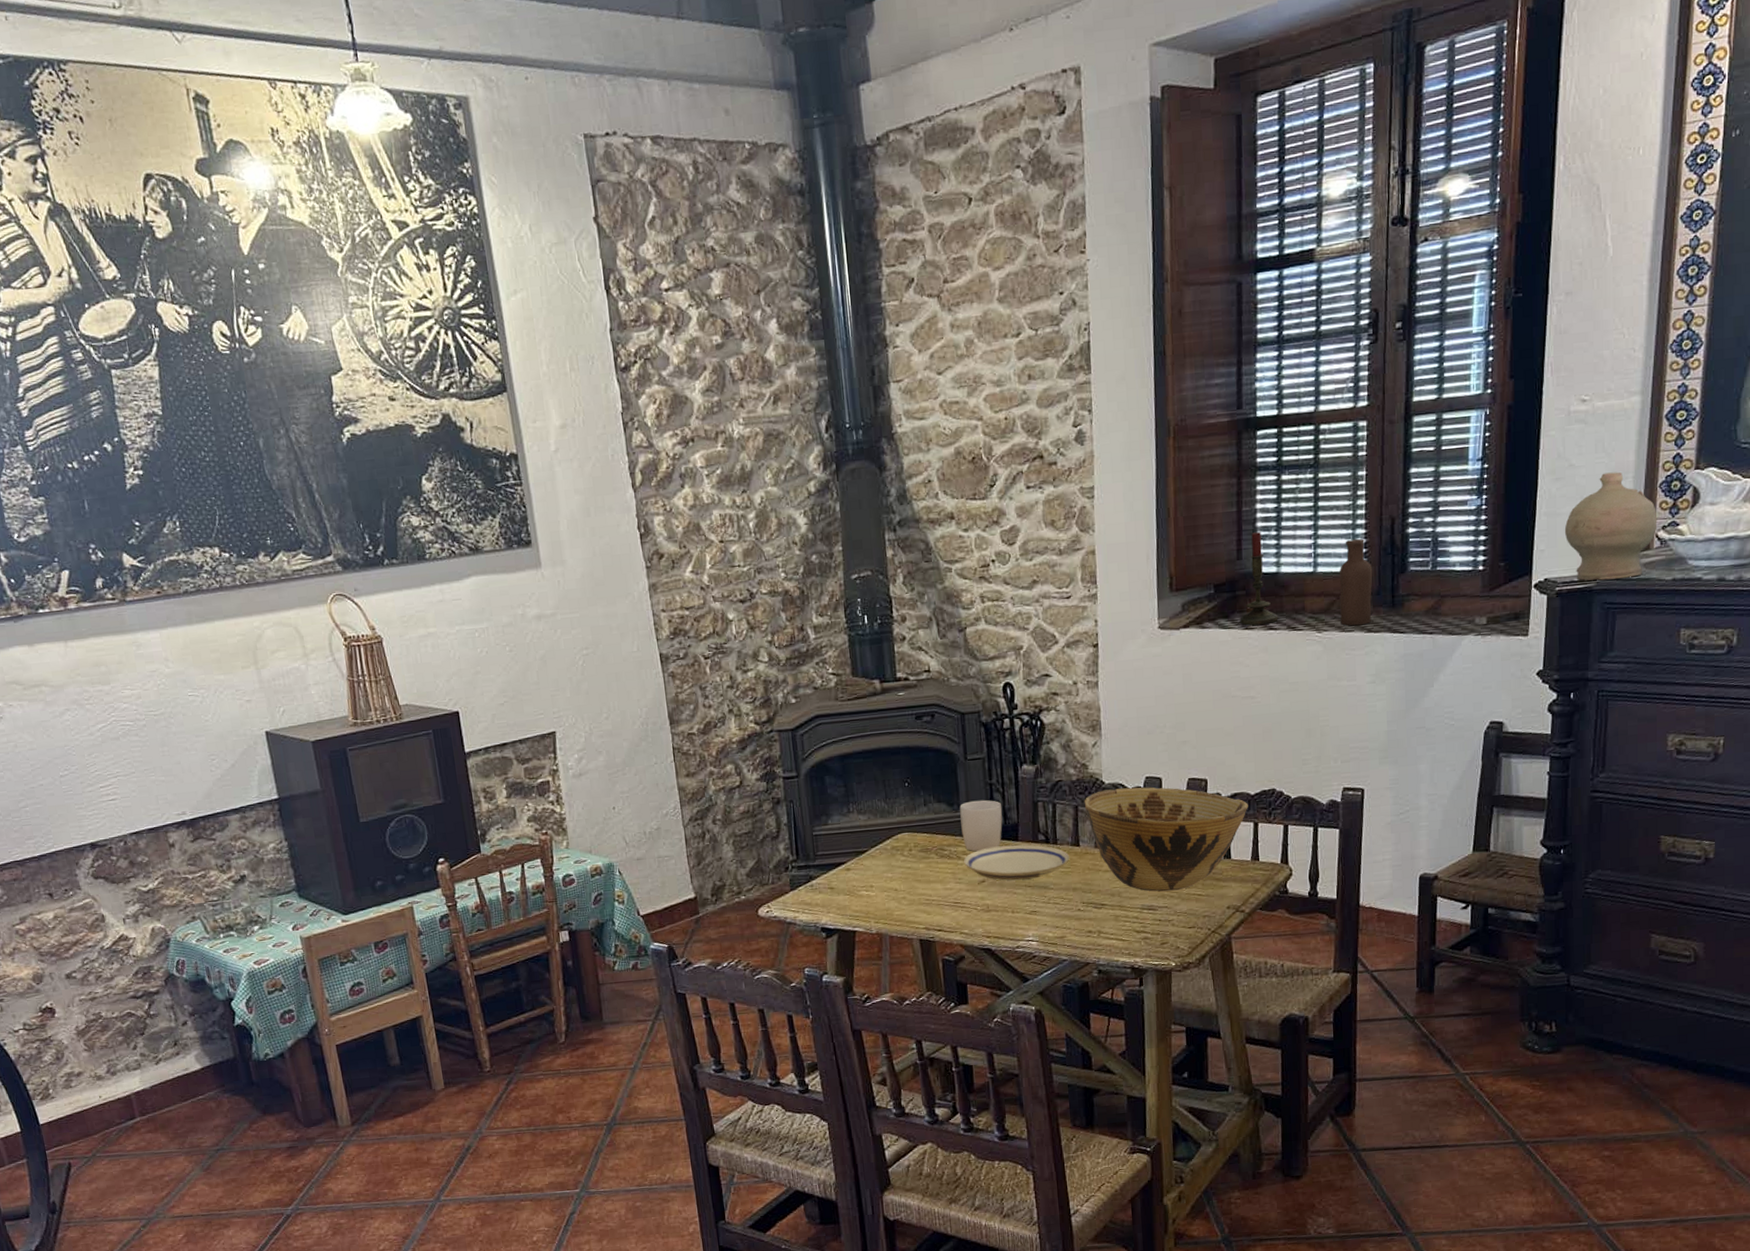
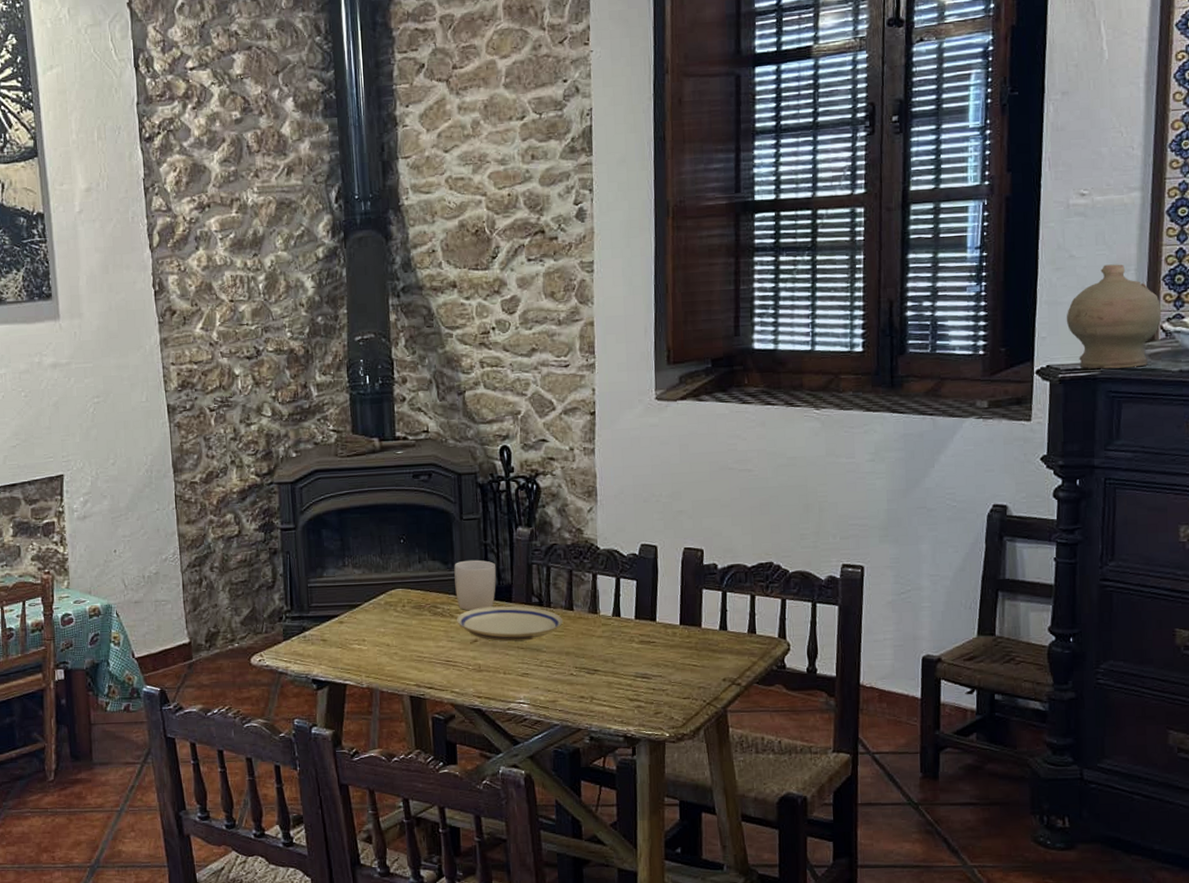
woven basket: present [1084,786,1248,892] -> none [578,554,745,660]
candle: present [1240,530,1279,626] -> none [737,308,776,400]
vase: present [1339,538,1373,626] -> none [837,319,871,405]

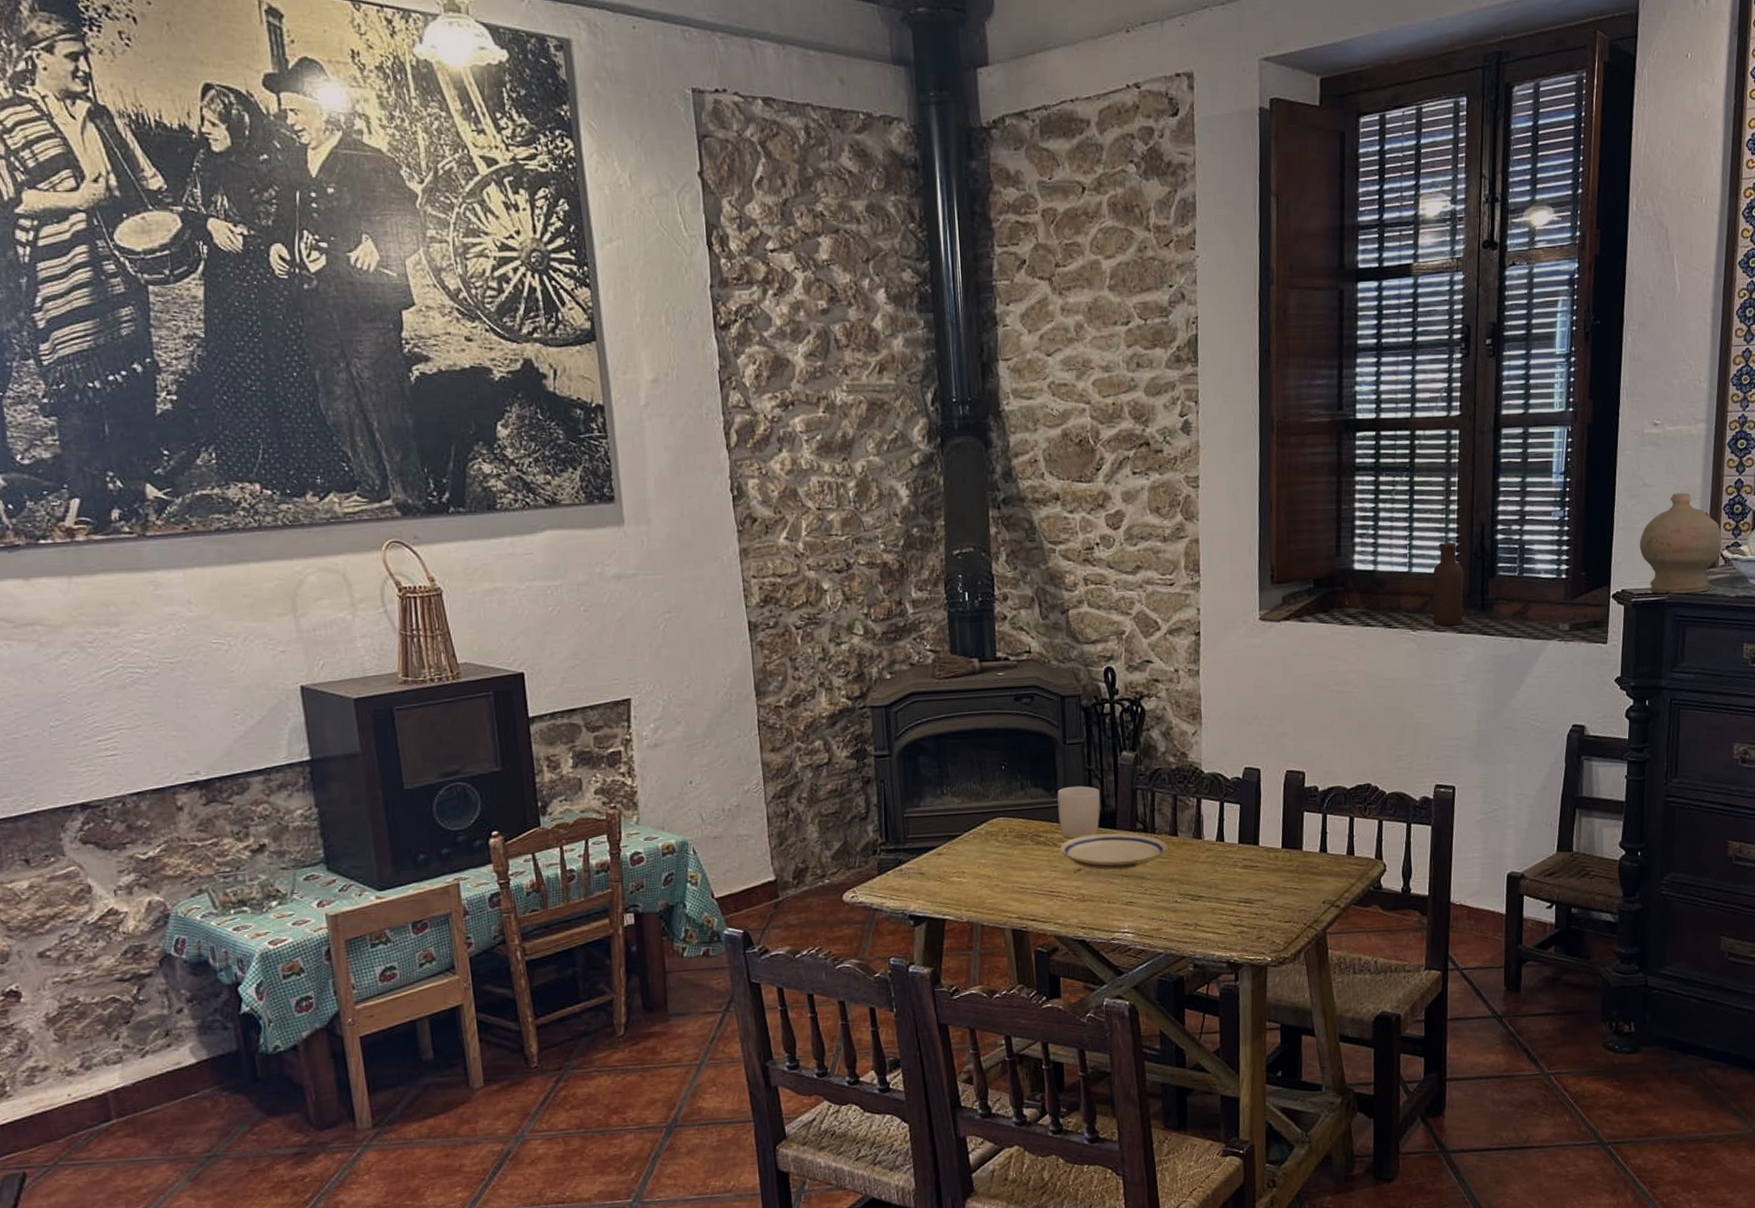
vase: none [837,319,871,405] -> present [1433,542,1464,627]

